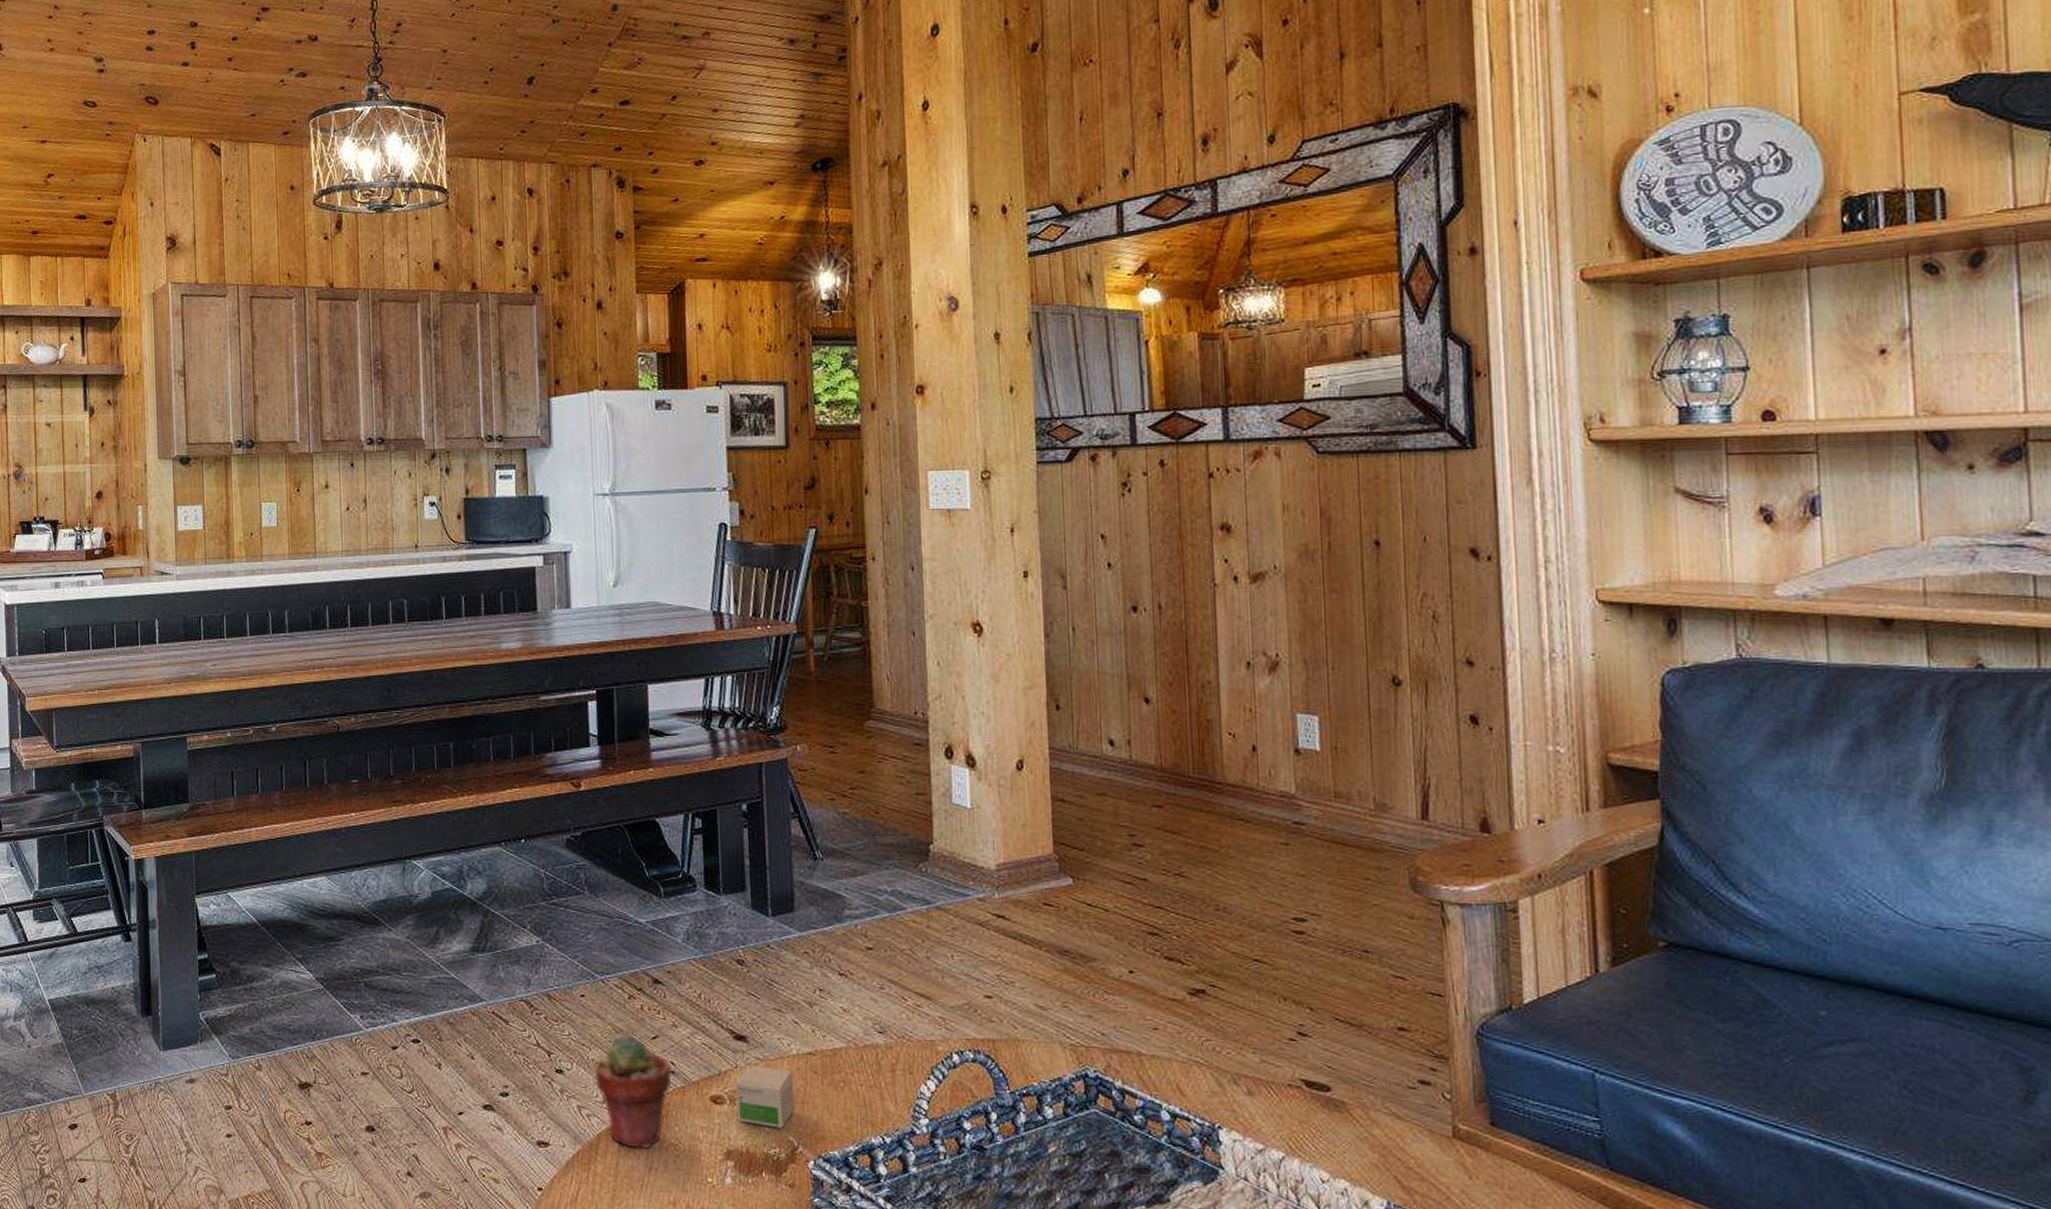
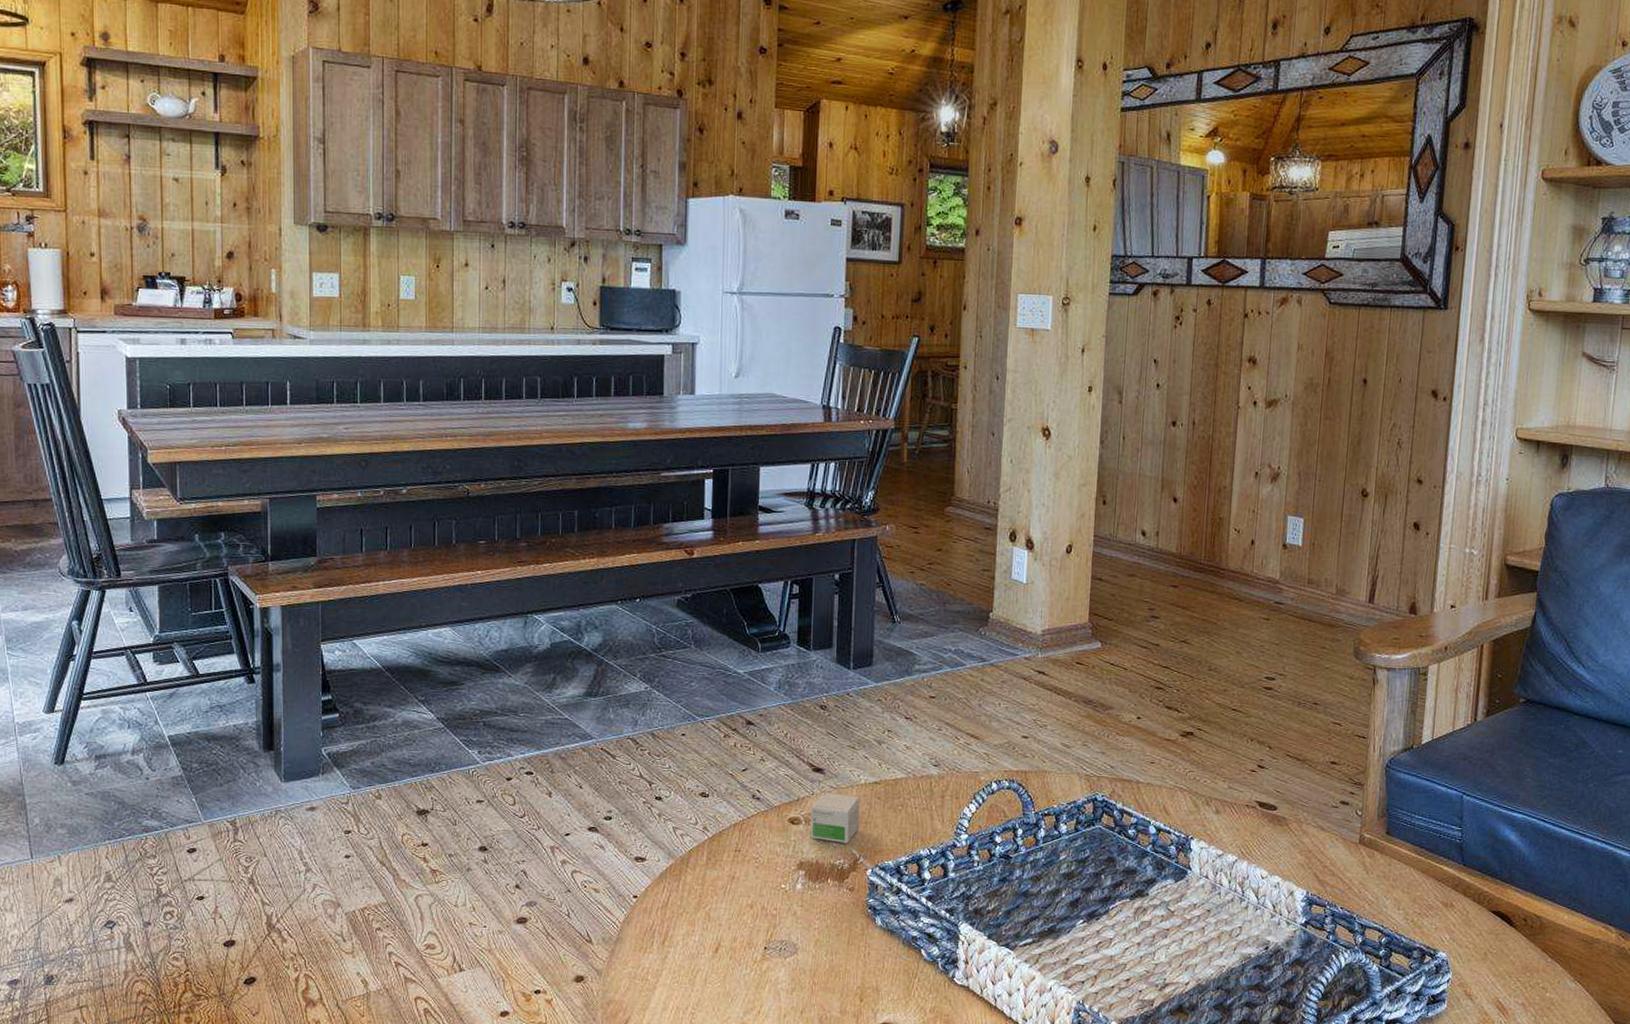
potted succulent: present [594,1034,671,1149] -> none [690,767,757,862]

